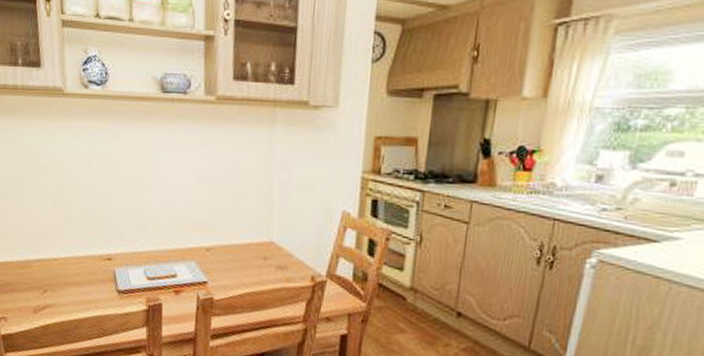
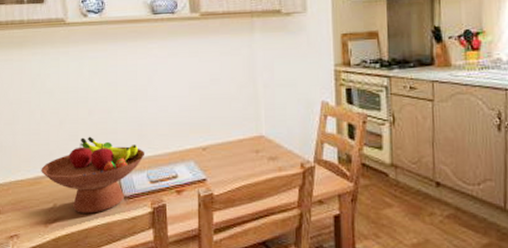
fruit bowl: none [31,222,144,305] -> present [41,136,145,214]

